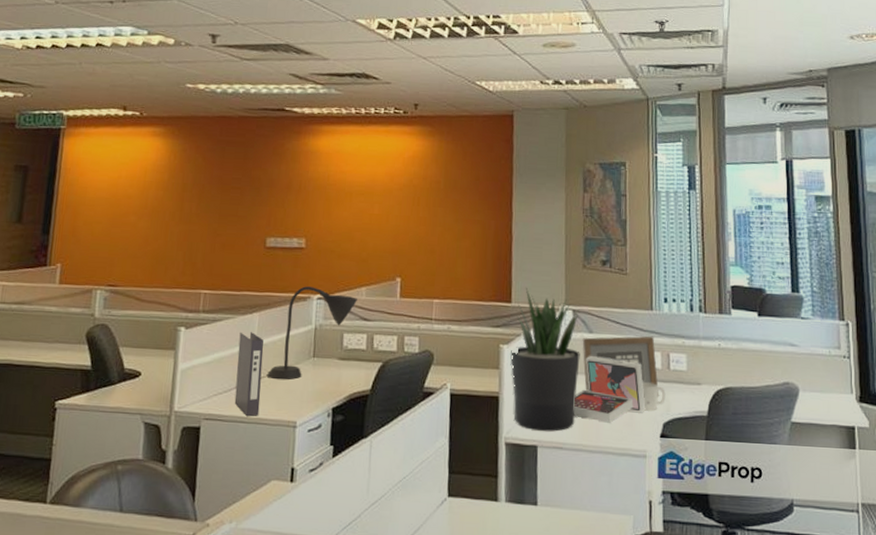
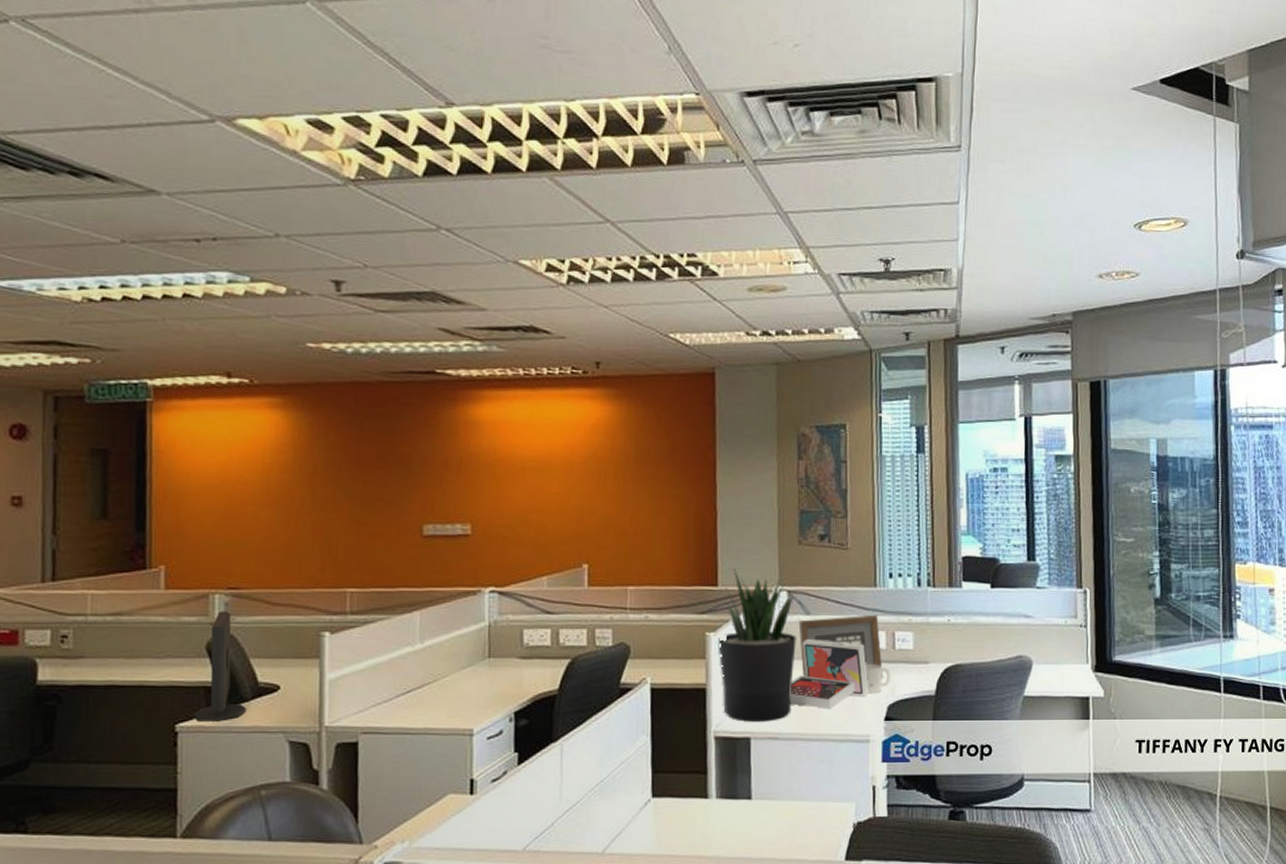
monitor: none [69,304,113,401] -> present [192,611,247,722]
binder: present [234,331,264,417] -> none [397,633,429,728]
desk lamp: present [266,286,358,380] -> none [434,578,539,685]

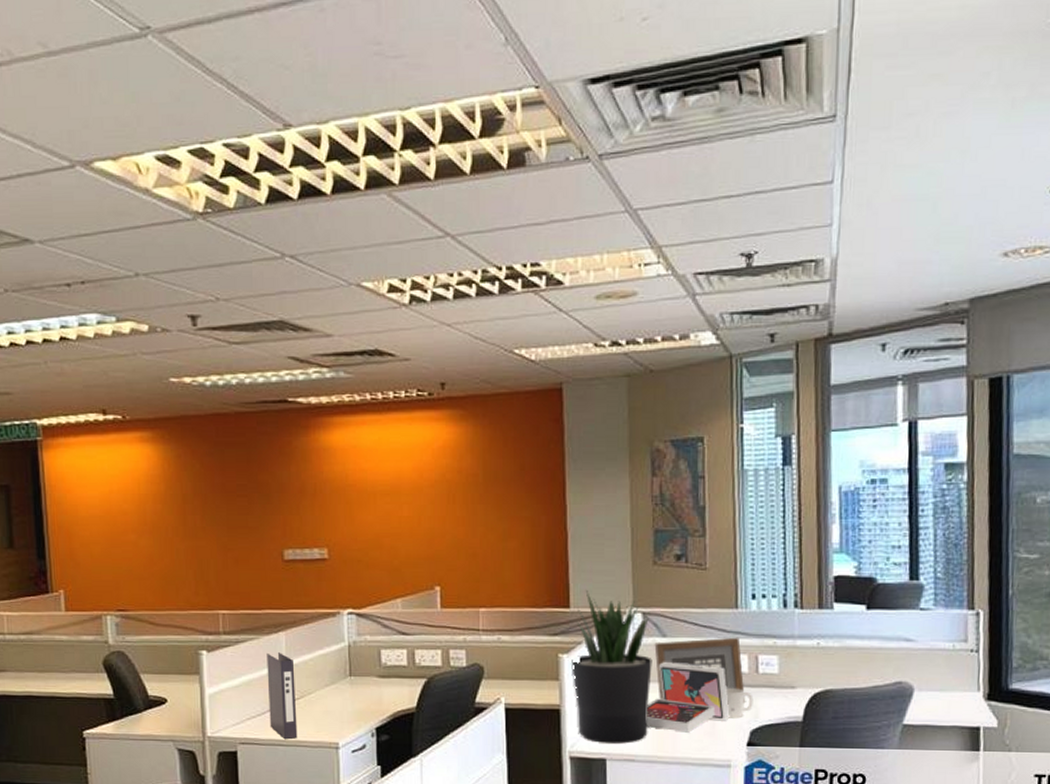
monitor: present [192,611,247,722] -> none [96,630,141,730]
binder: none [397,633,429,728] -> present [266,652,298,740]

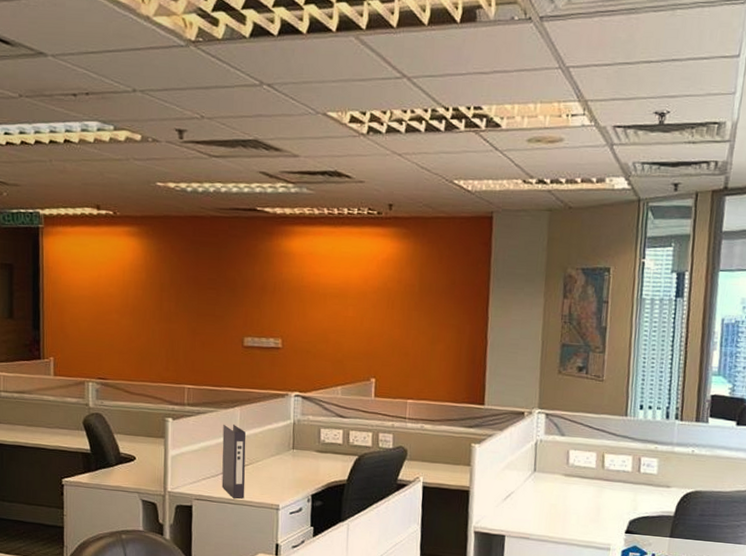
planter: present [572,591,652,743] -> none [482,391,553,523]
tablet: present [647,662,730,733] -> none [542,457,613,519]
picture frame: present [654,637,745,702] -> none [553,440,627,496]
mug: present [726,688,754,719] -> none [611,483,634,510]

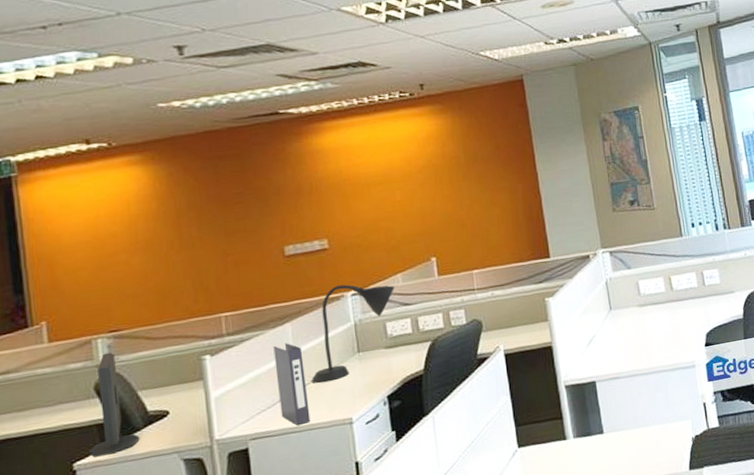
monitor: none [74,395,112,480] -> present [88,352,140,458]
desk lamp: none [250,384,334,468] -> present [311,284,395,384]

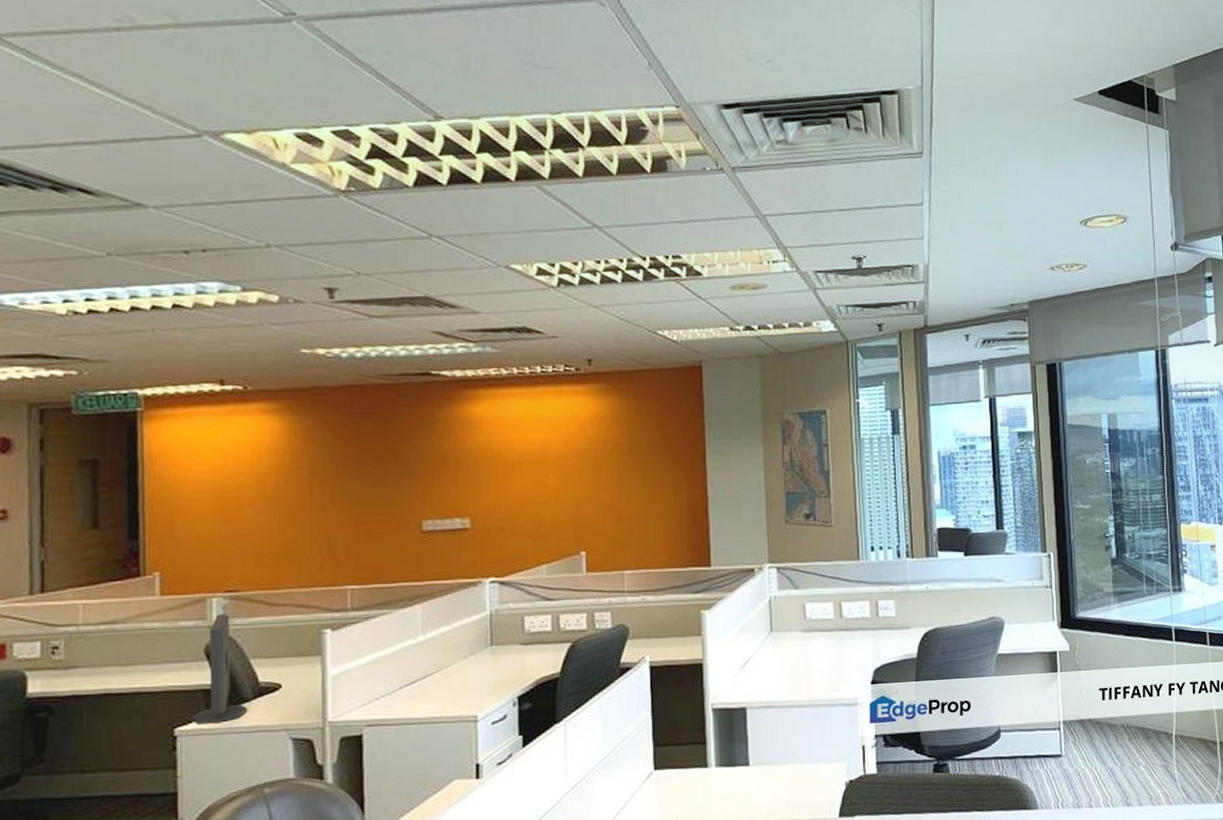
binder: present [273,343,311,426] -> none [400,626,432,718]
desk lamp: present [311,284,395,384] -> none [437,570,538,674]

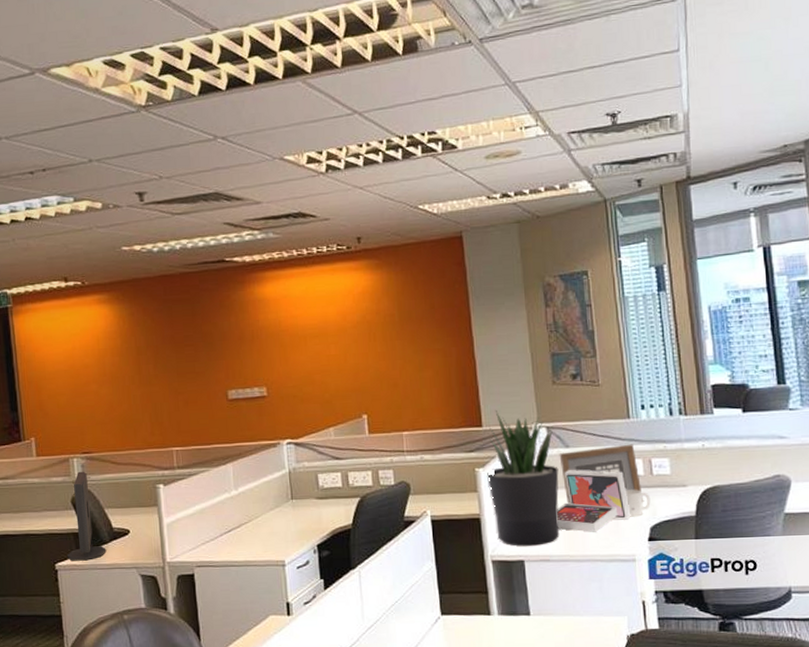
planter: none [713,550,787,693] -> present [487,411,560,546]
tablet: none [783,612,856,677] -> present [557,470,631,533]
picture frame: none [788,585,868,648] -> present [559,444,643,505]
mug: none [852,632,875,660] -> present [626,489,651,517]

